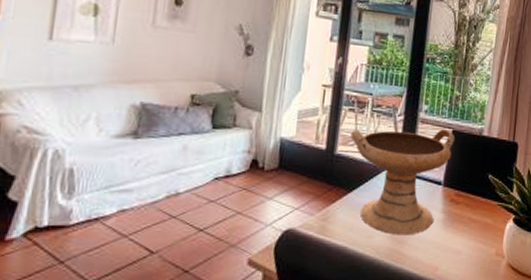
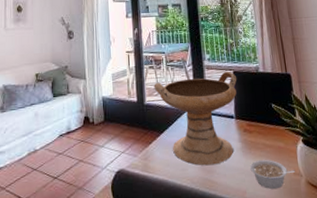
legume: none [447,235,498,269] -> present [249,159,296,190]

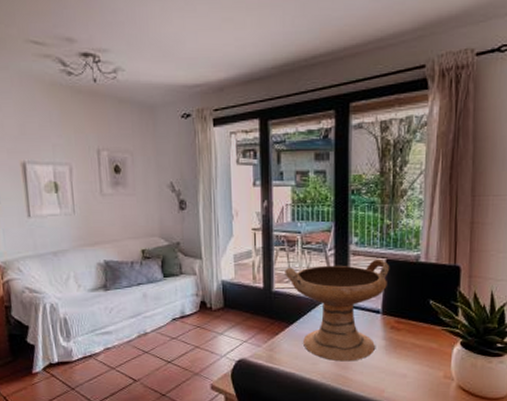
legume: present [249,159,296,190] -> none [392,359,447,391]

